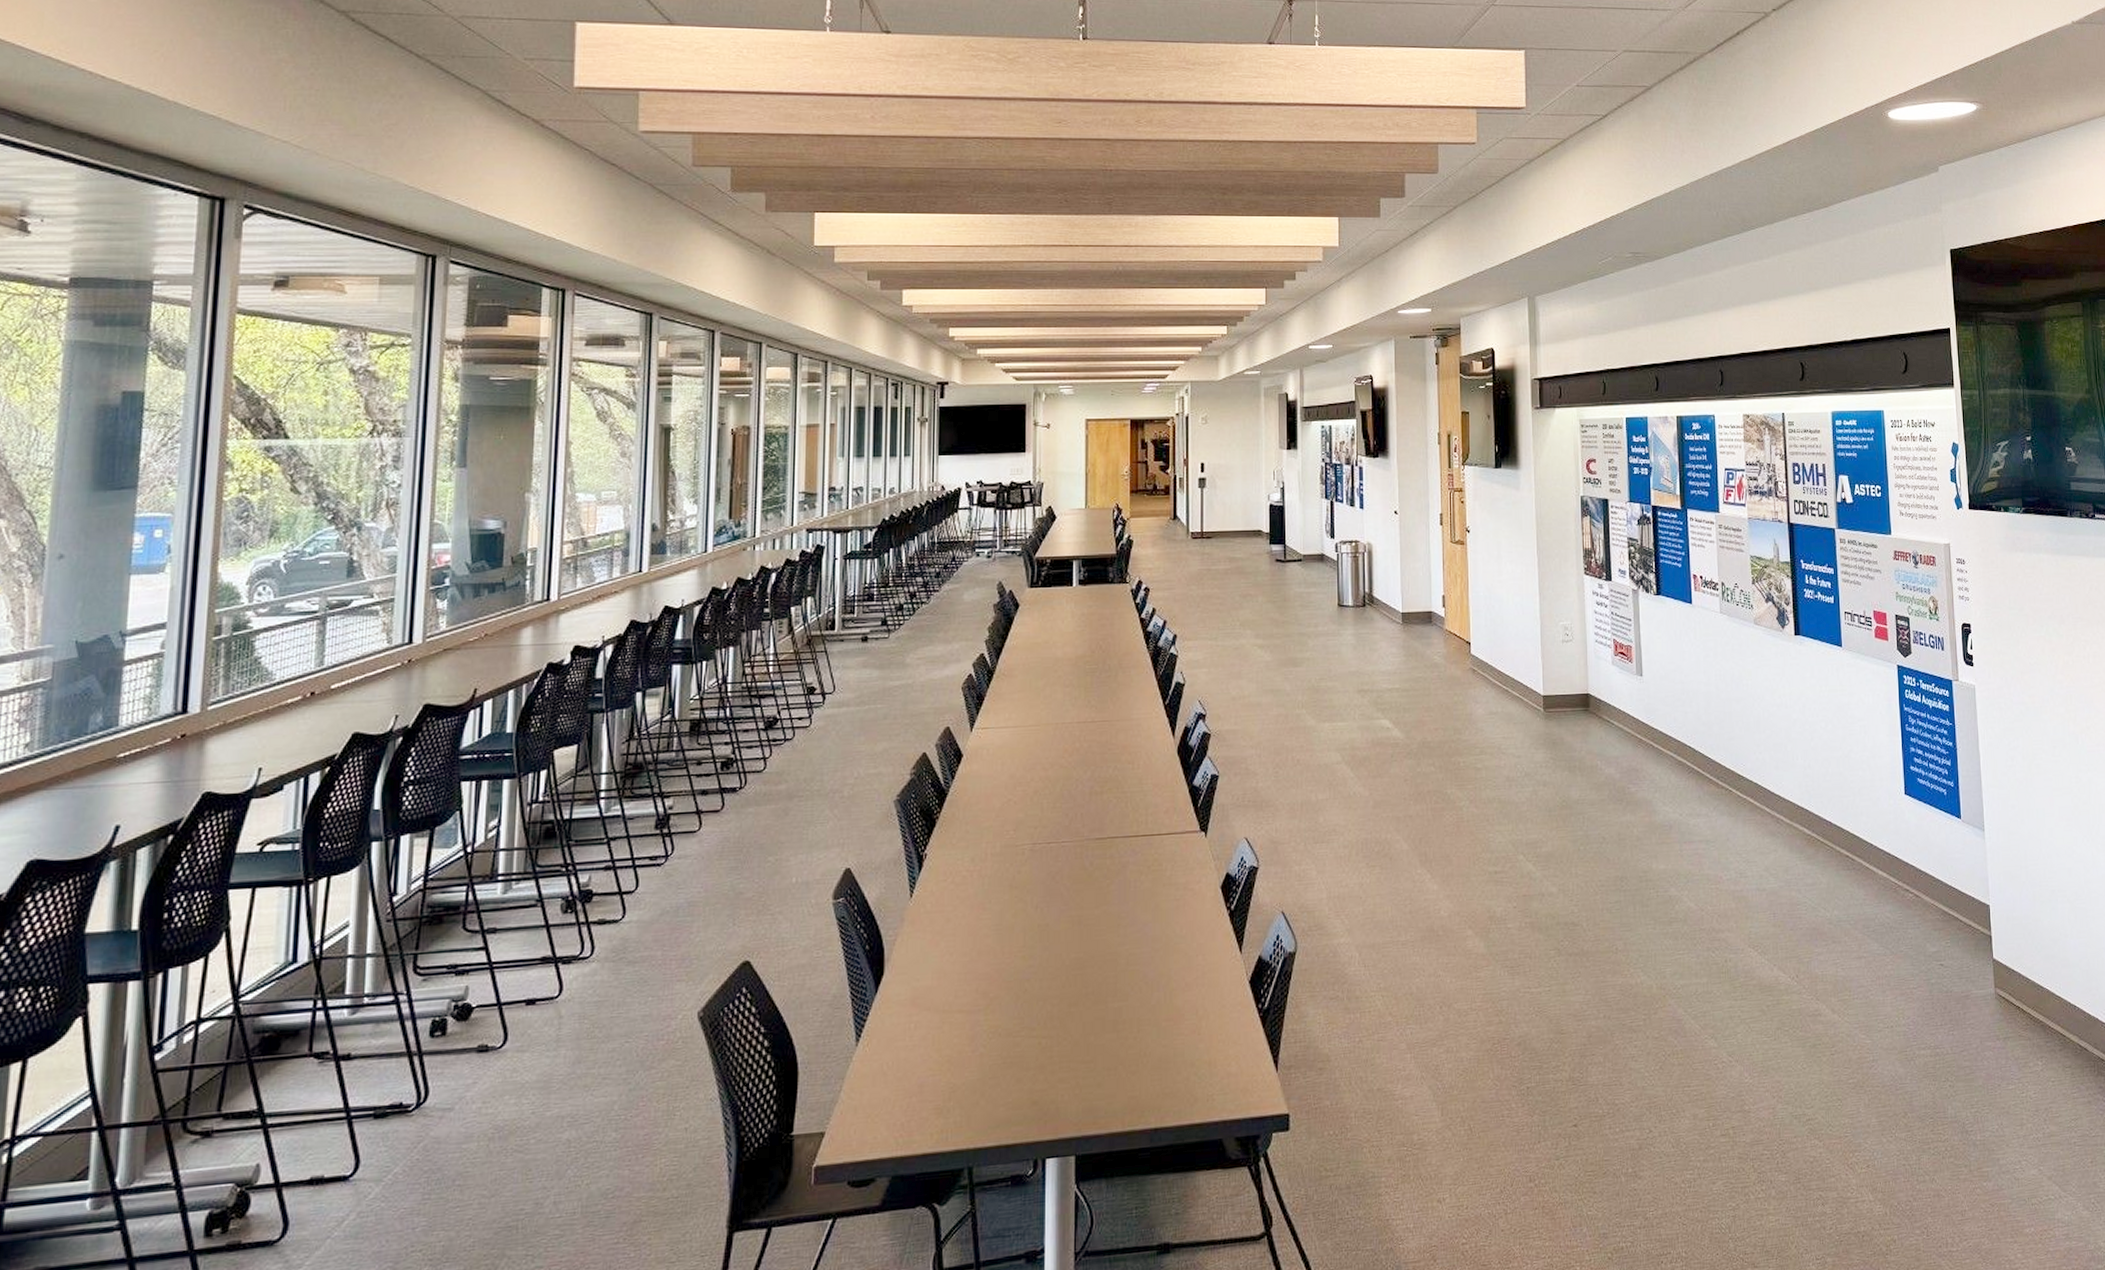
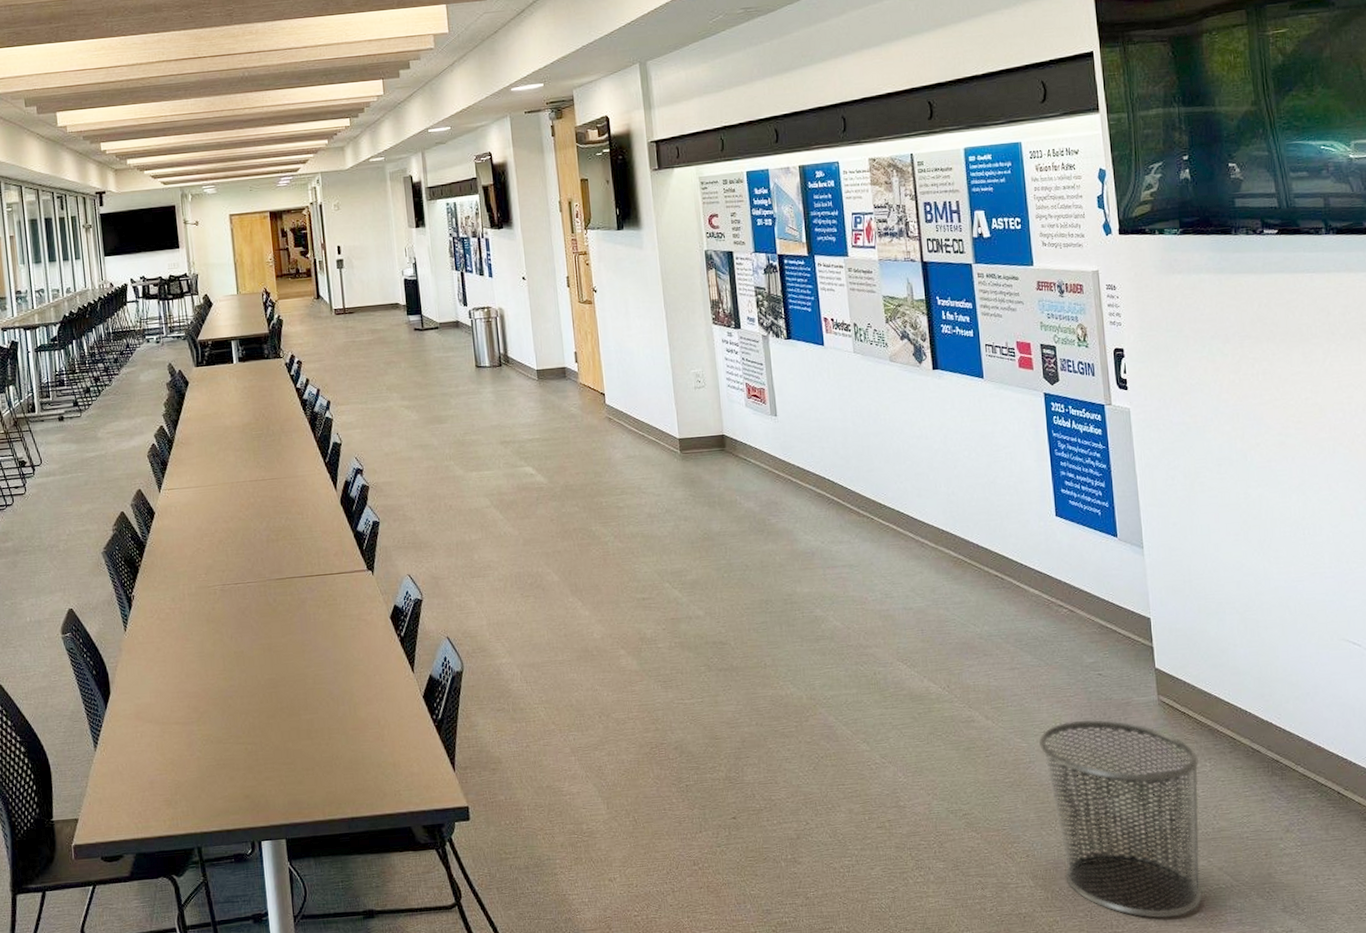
waste bin: none [1883,1014,2033,1235] -> present [1039,720,1203,919]

